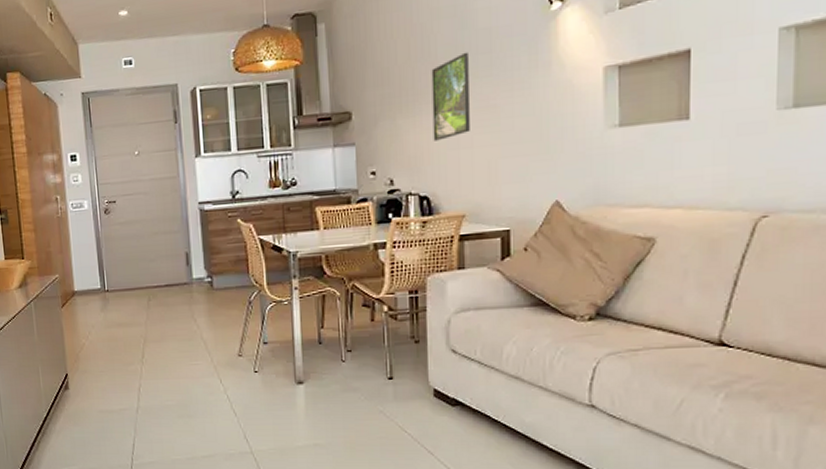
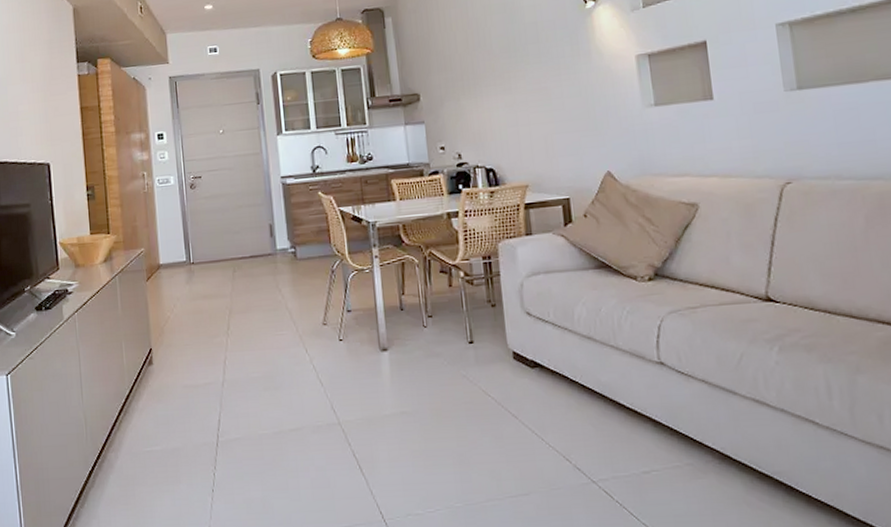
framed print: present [431,52,470,141] -> none [488,42,526,119]

